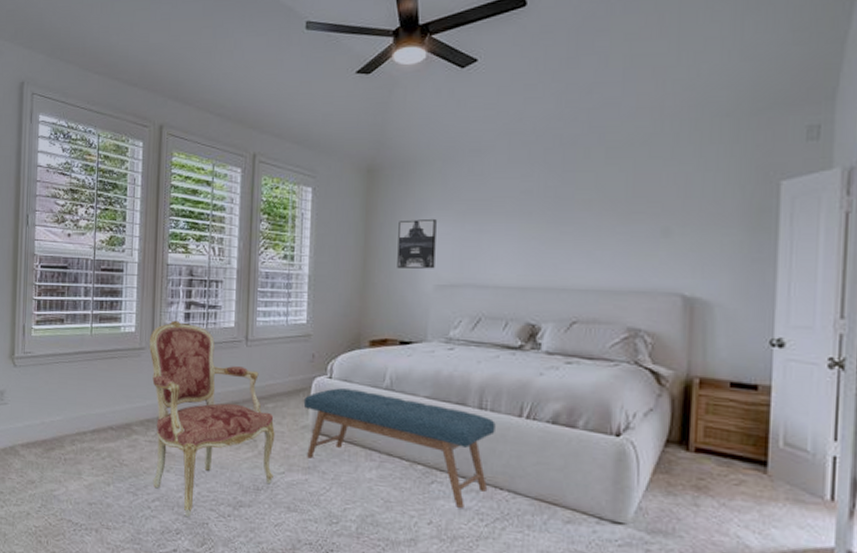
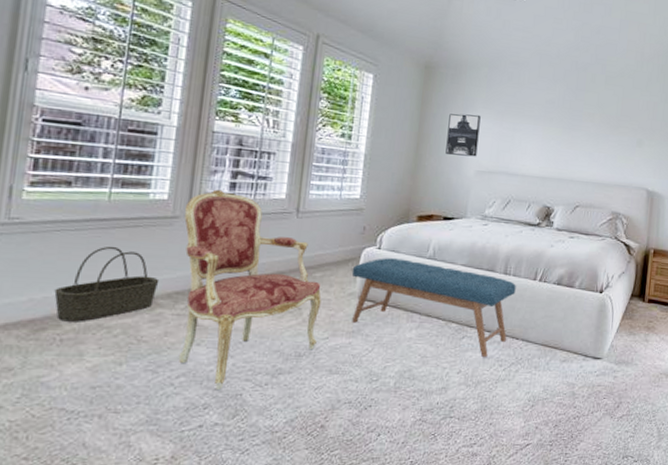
basket: none [58,376,133,444] -> present [54,246,160,322]

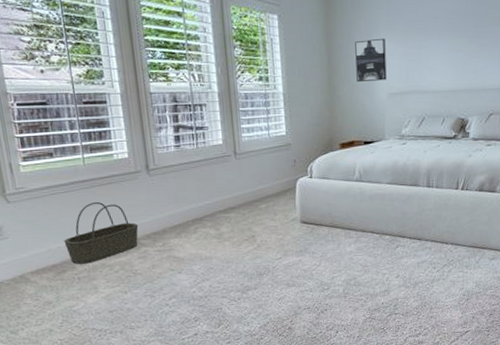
armchair: present [178,189,321,391] -> none [144,143,273,307]
bench: present [351,258,516,357] -> none [290,184,440,262]

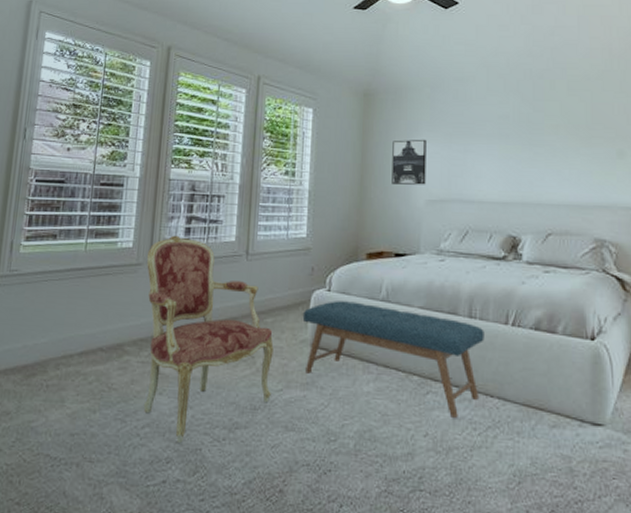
basket: present [64,201,139,264] -> none [42,294,127,369]
armchair: none [144,143,273,307] -> present [143,235,274,444]
bench: none [290,184,440,262] -> present [302,301,484,418]

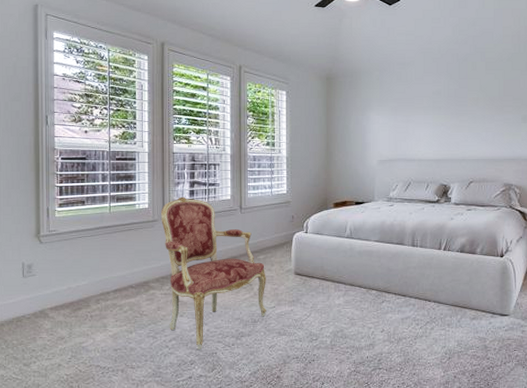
bench: present [302,301,484,418] -> none [287,240,424,317]
wall art: present [392,139,427,186] -> none [351,112,378,150]

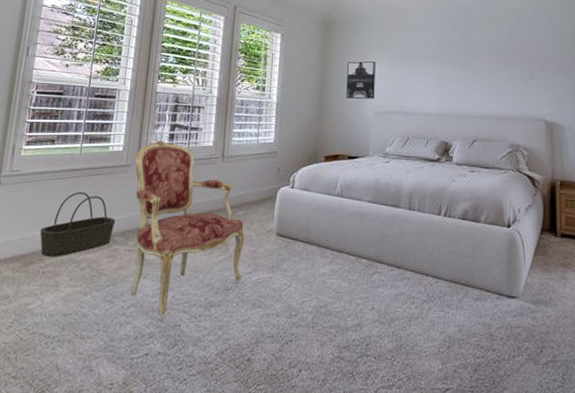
basket: none [83,246,150,303] -> present [40,191,116,257]
wall art: none [351,112,378,150] -> present [346,61,376,99]

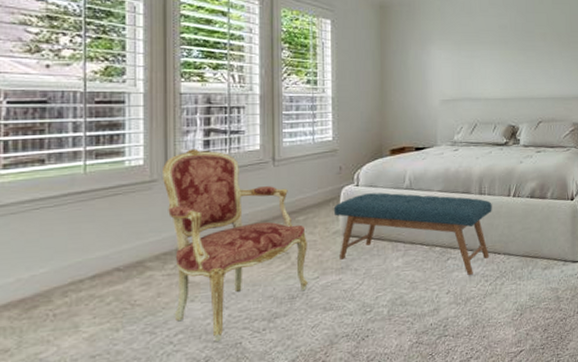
basket: present [40,191,116,257] -> none [41,217,146,297]
bench: none [269,196,421,294] -> present [333,192,492,275]
wall art: present [346,61,376,99] -> none [409,47,440,89]

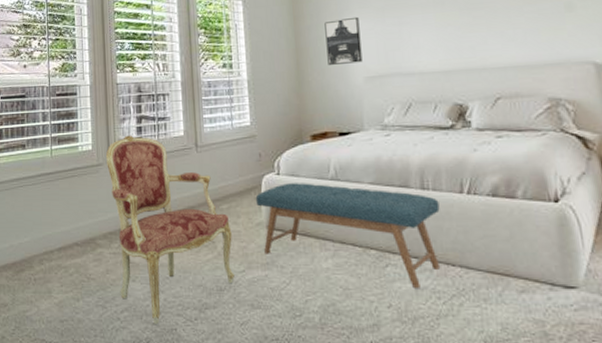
wall art: none [409,47,440,89] -> present [324,16,363,66]

